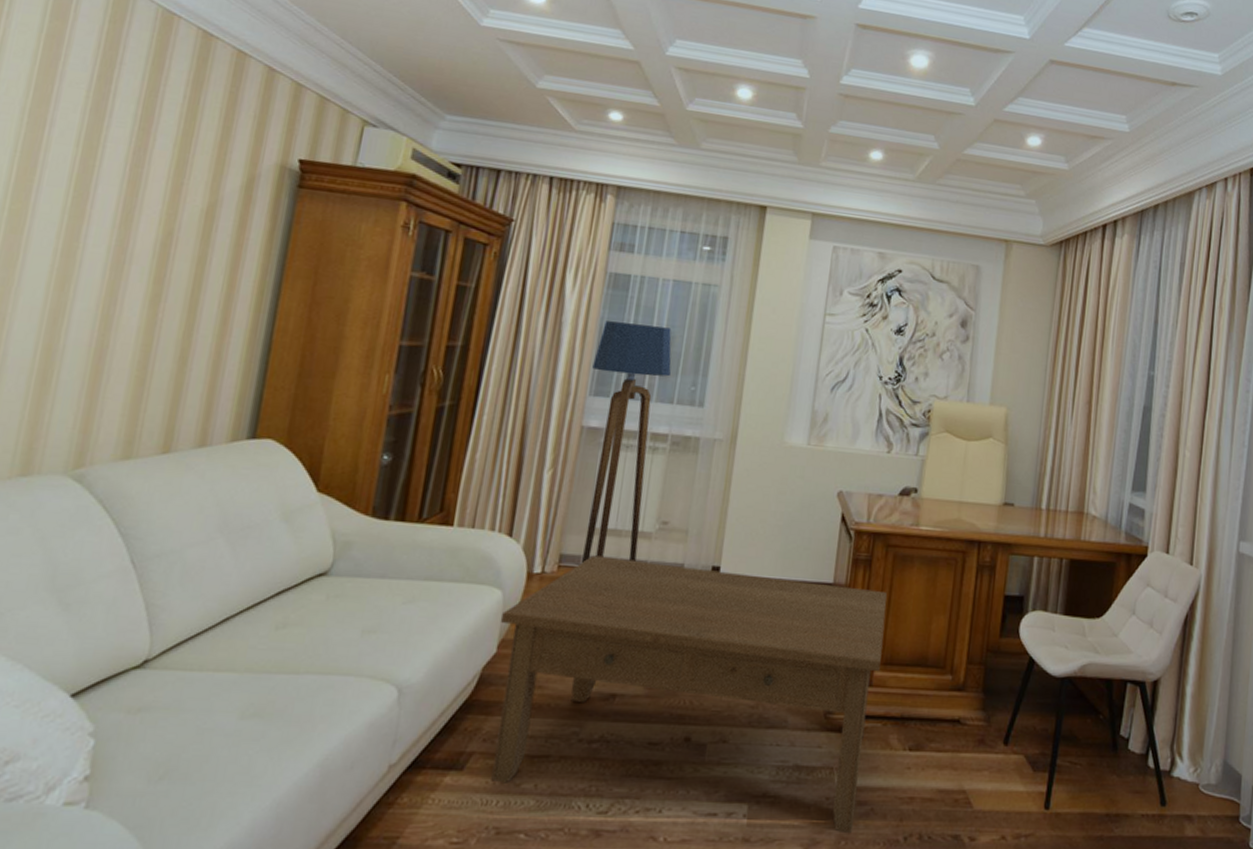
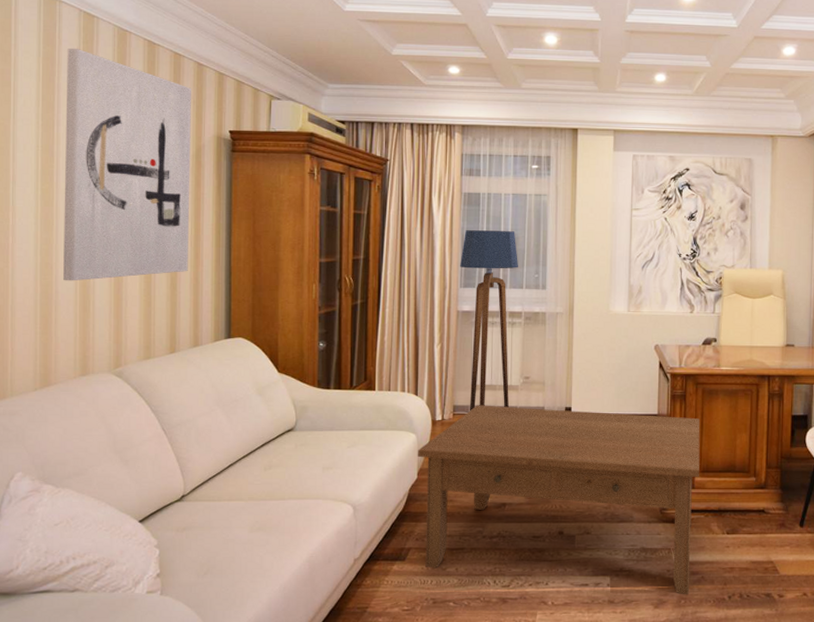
wall art: none [18,26,256,343] -> present [63,48,192,281]

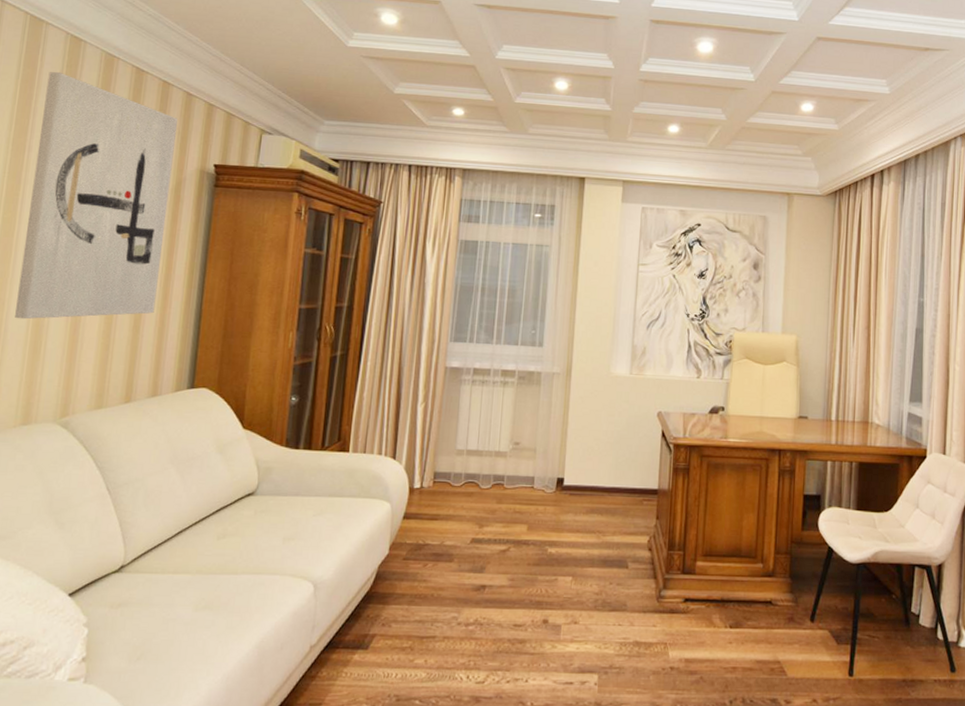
coffee table: present [417,405,700,594] -> none [390,472,704,697]
floor lamp: present [460,230,518,411] -> none [451,280,515,479]

